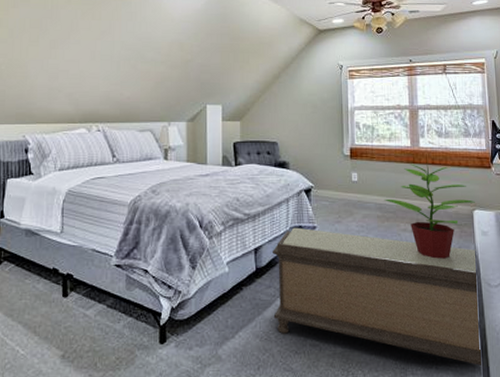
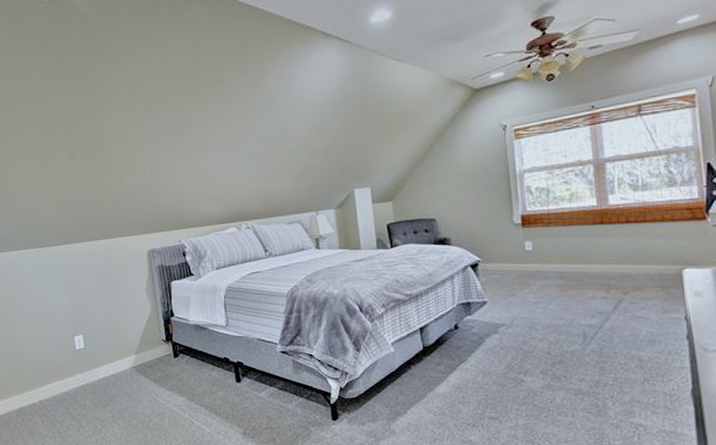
bench: present [273,227,484,367] -> none [440,303,699,436]
potted plant: present [384,160,475,259] -> none [566,218,685,326]

